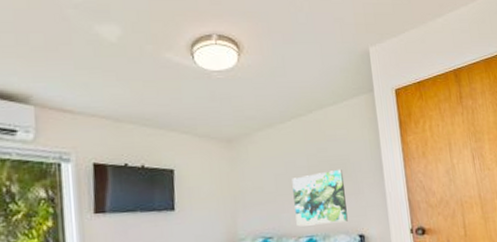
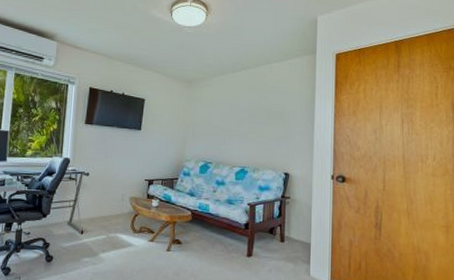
wall art: present [292,169,348,227] -> none [233,115,279,160]

